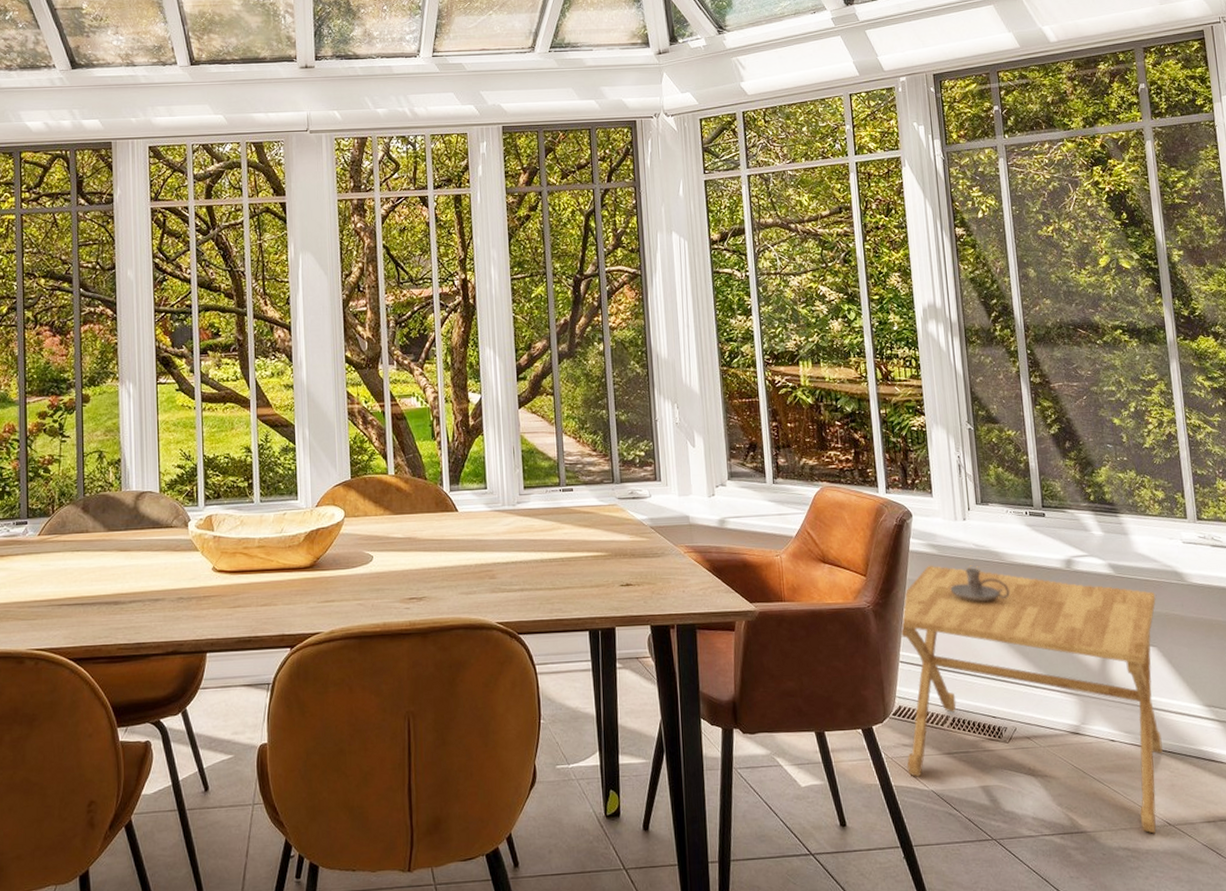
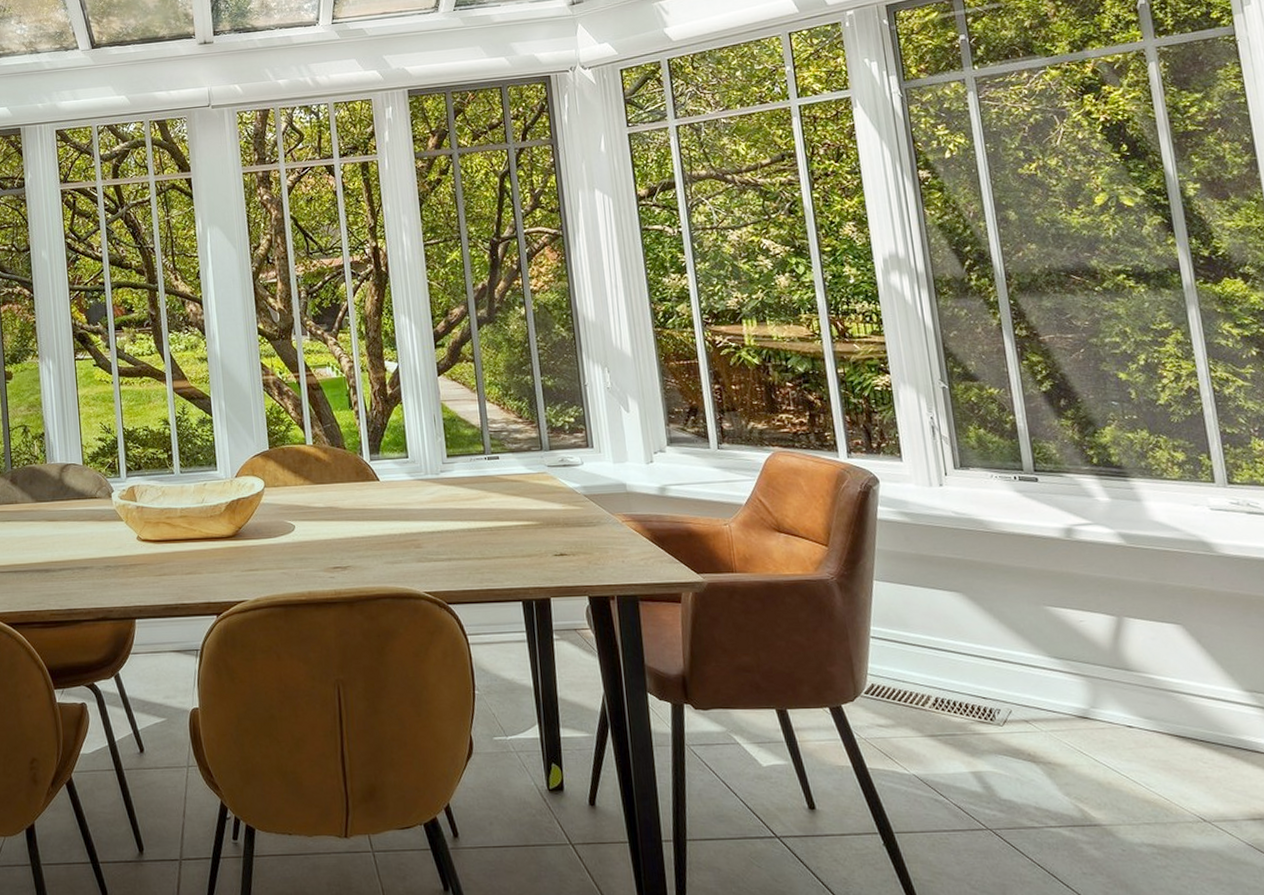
side table: present [900,565,1163,834] -> none [869,534,1193,830]
candle holder: present [950,568,1010,602] -> none [927,537,998,574]

